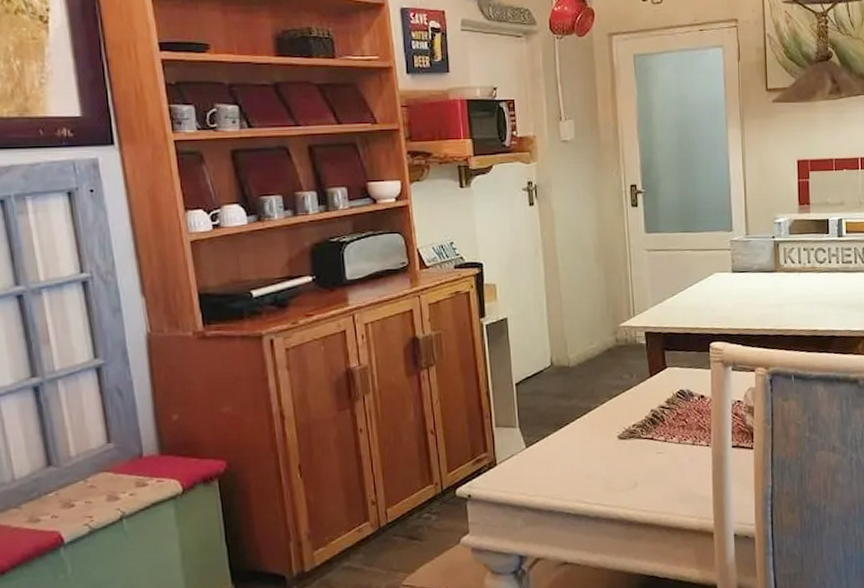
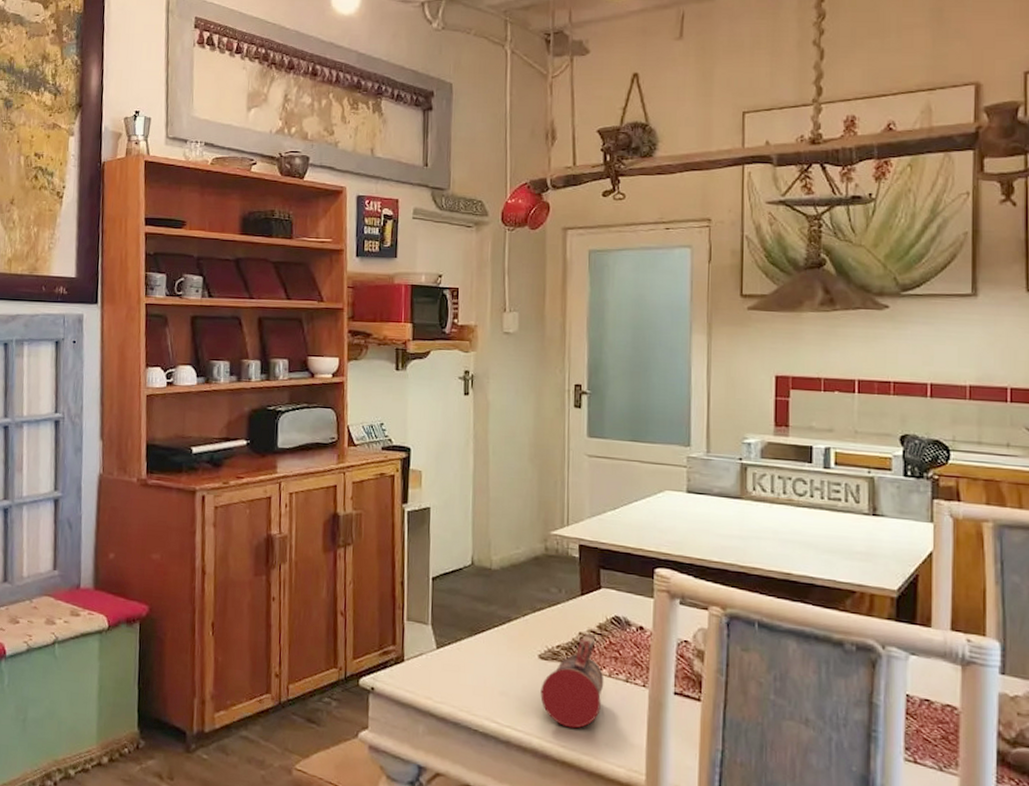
beer mug: none [622,409,675,494] -> present [540,633,604,729]

